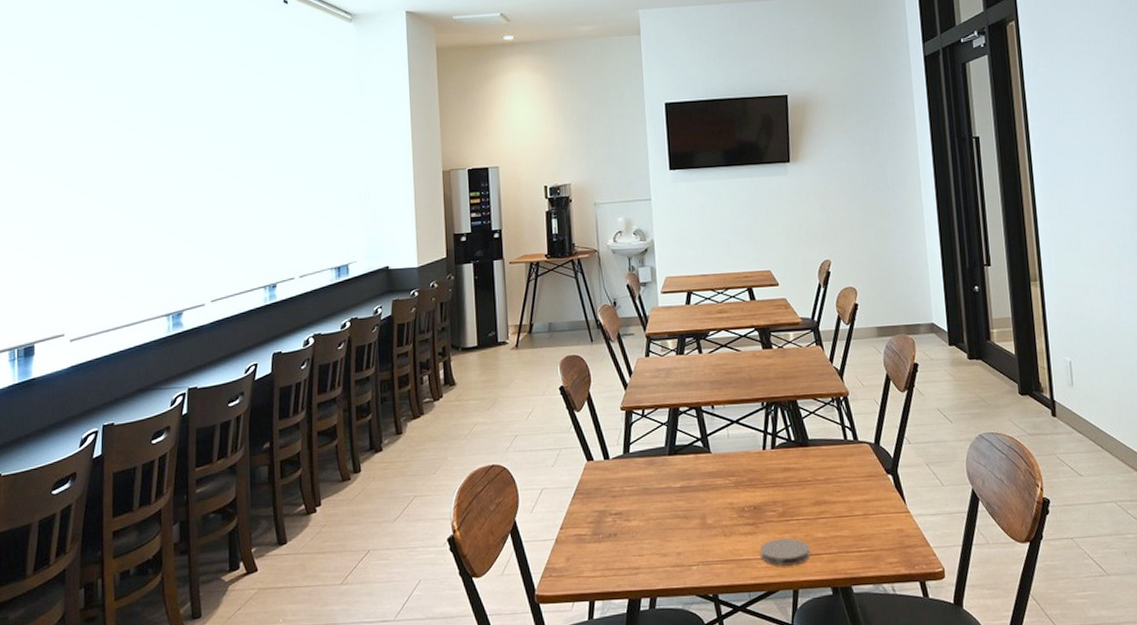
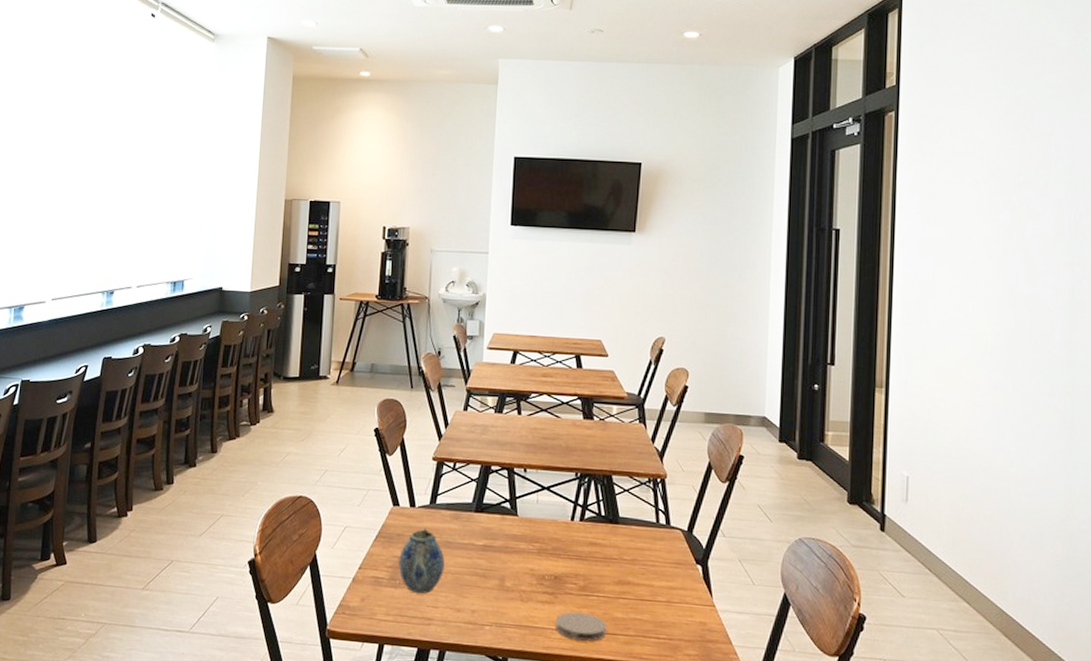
teapot: none [599,478,646,545] -> present [398,528,445,594]

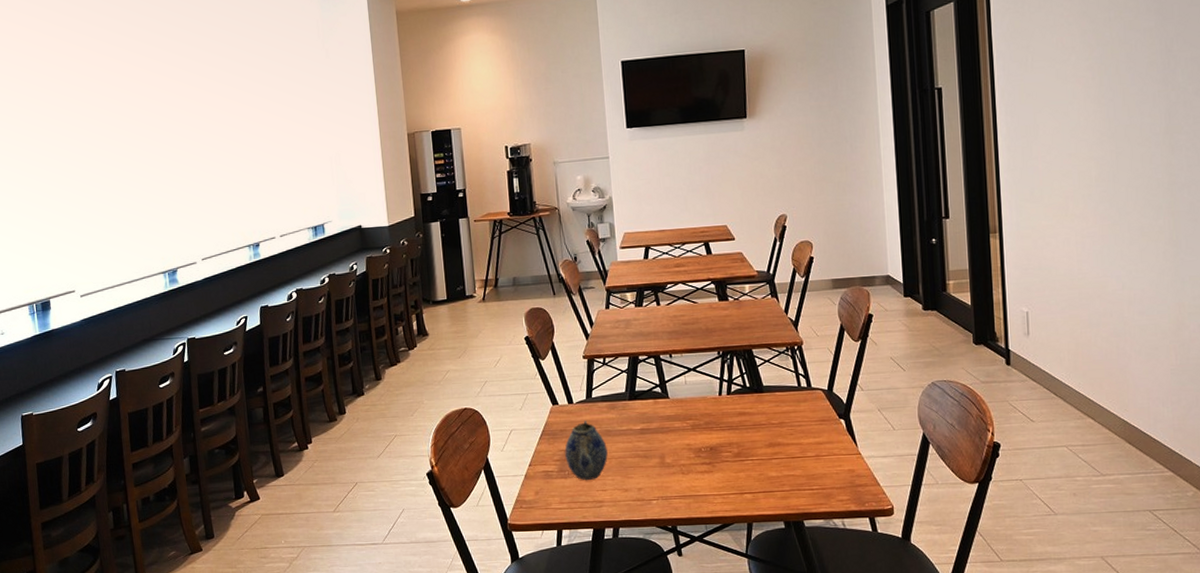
coaster: present [556,612,607,641] -> none [716,476,764,502]

